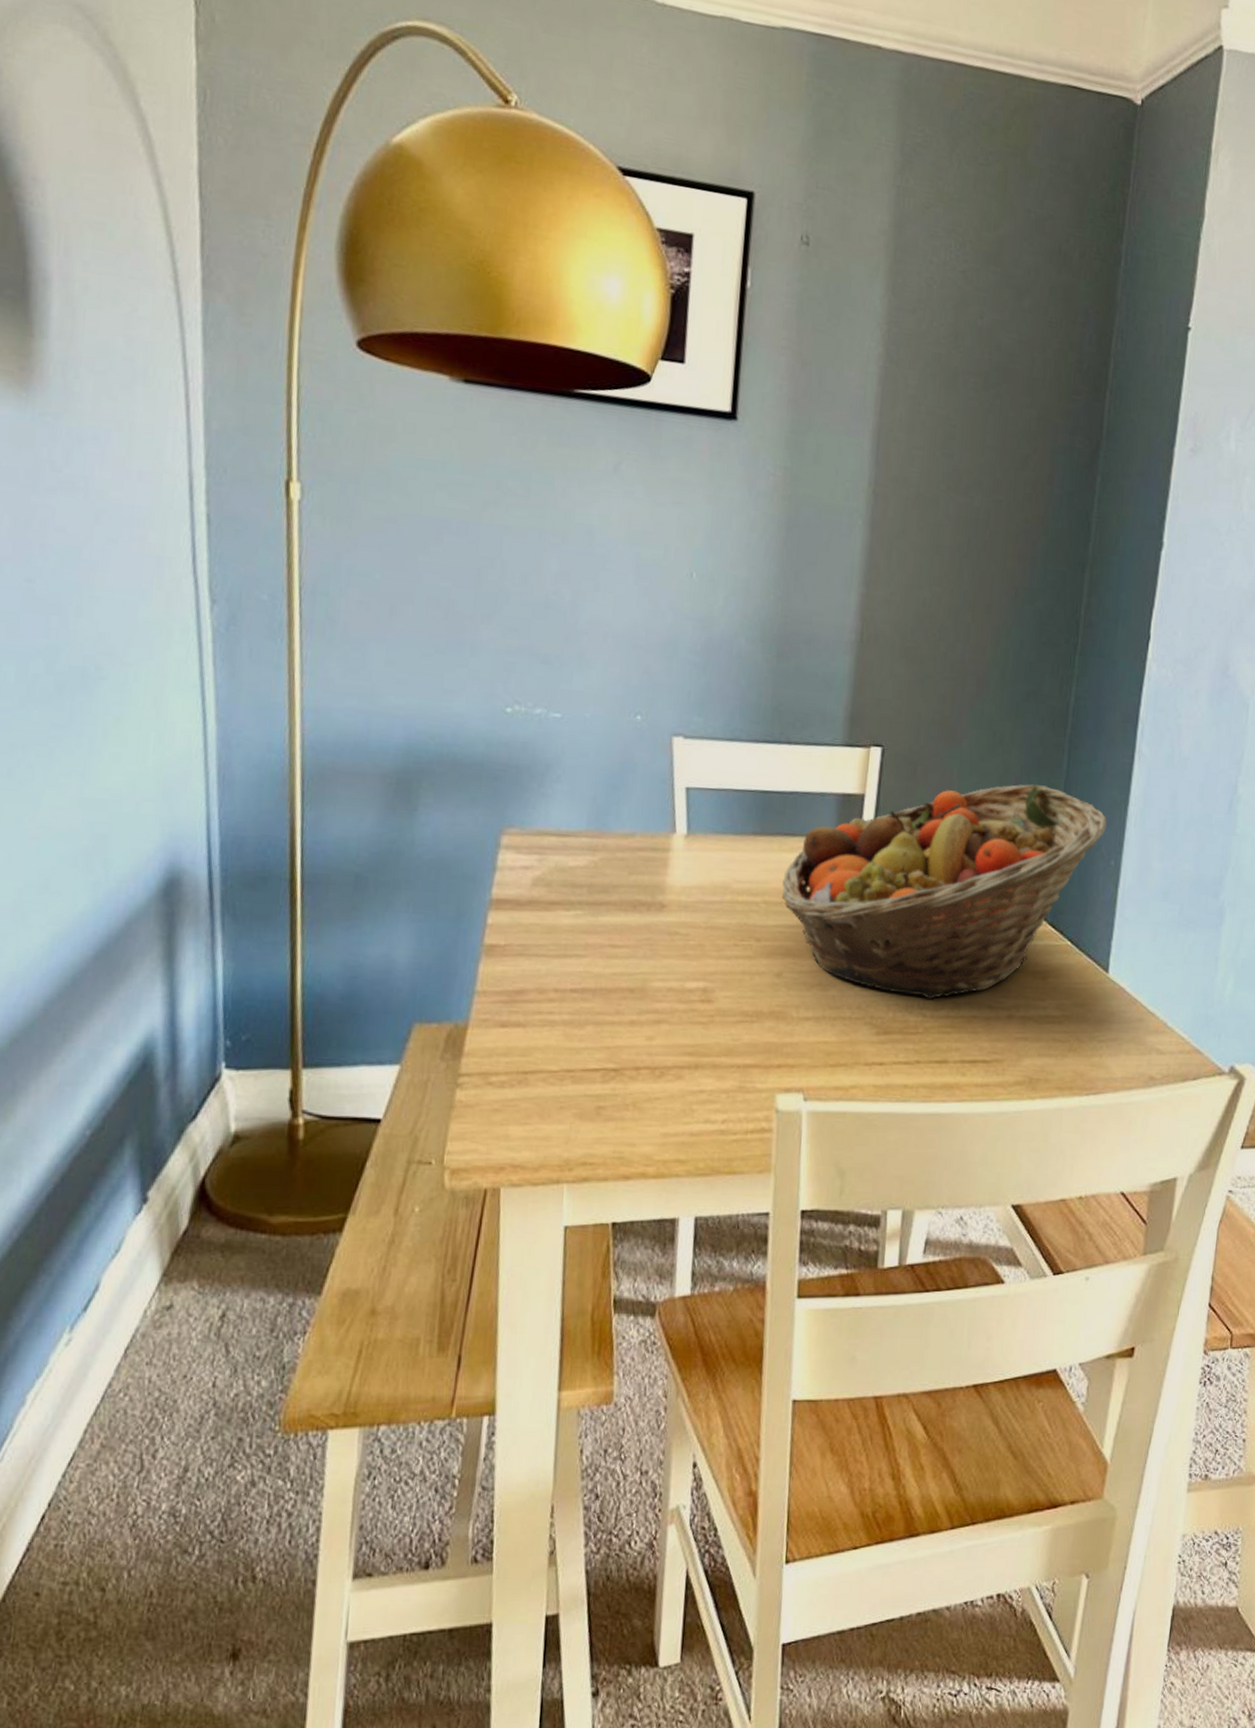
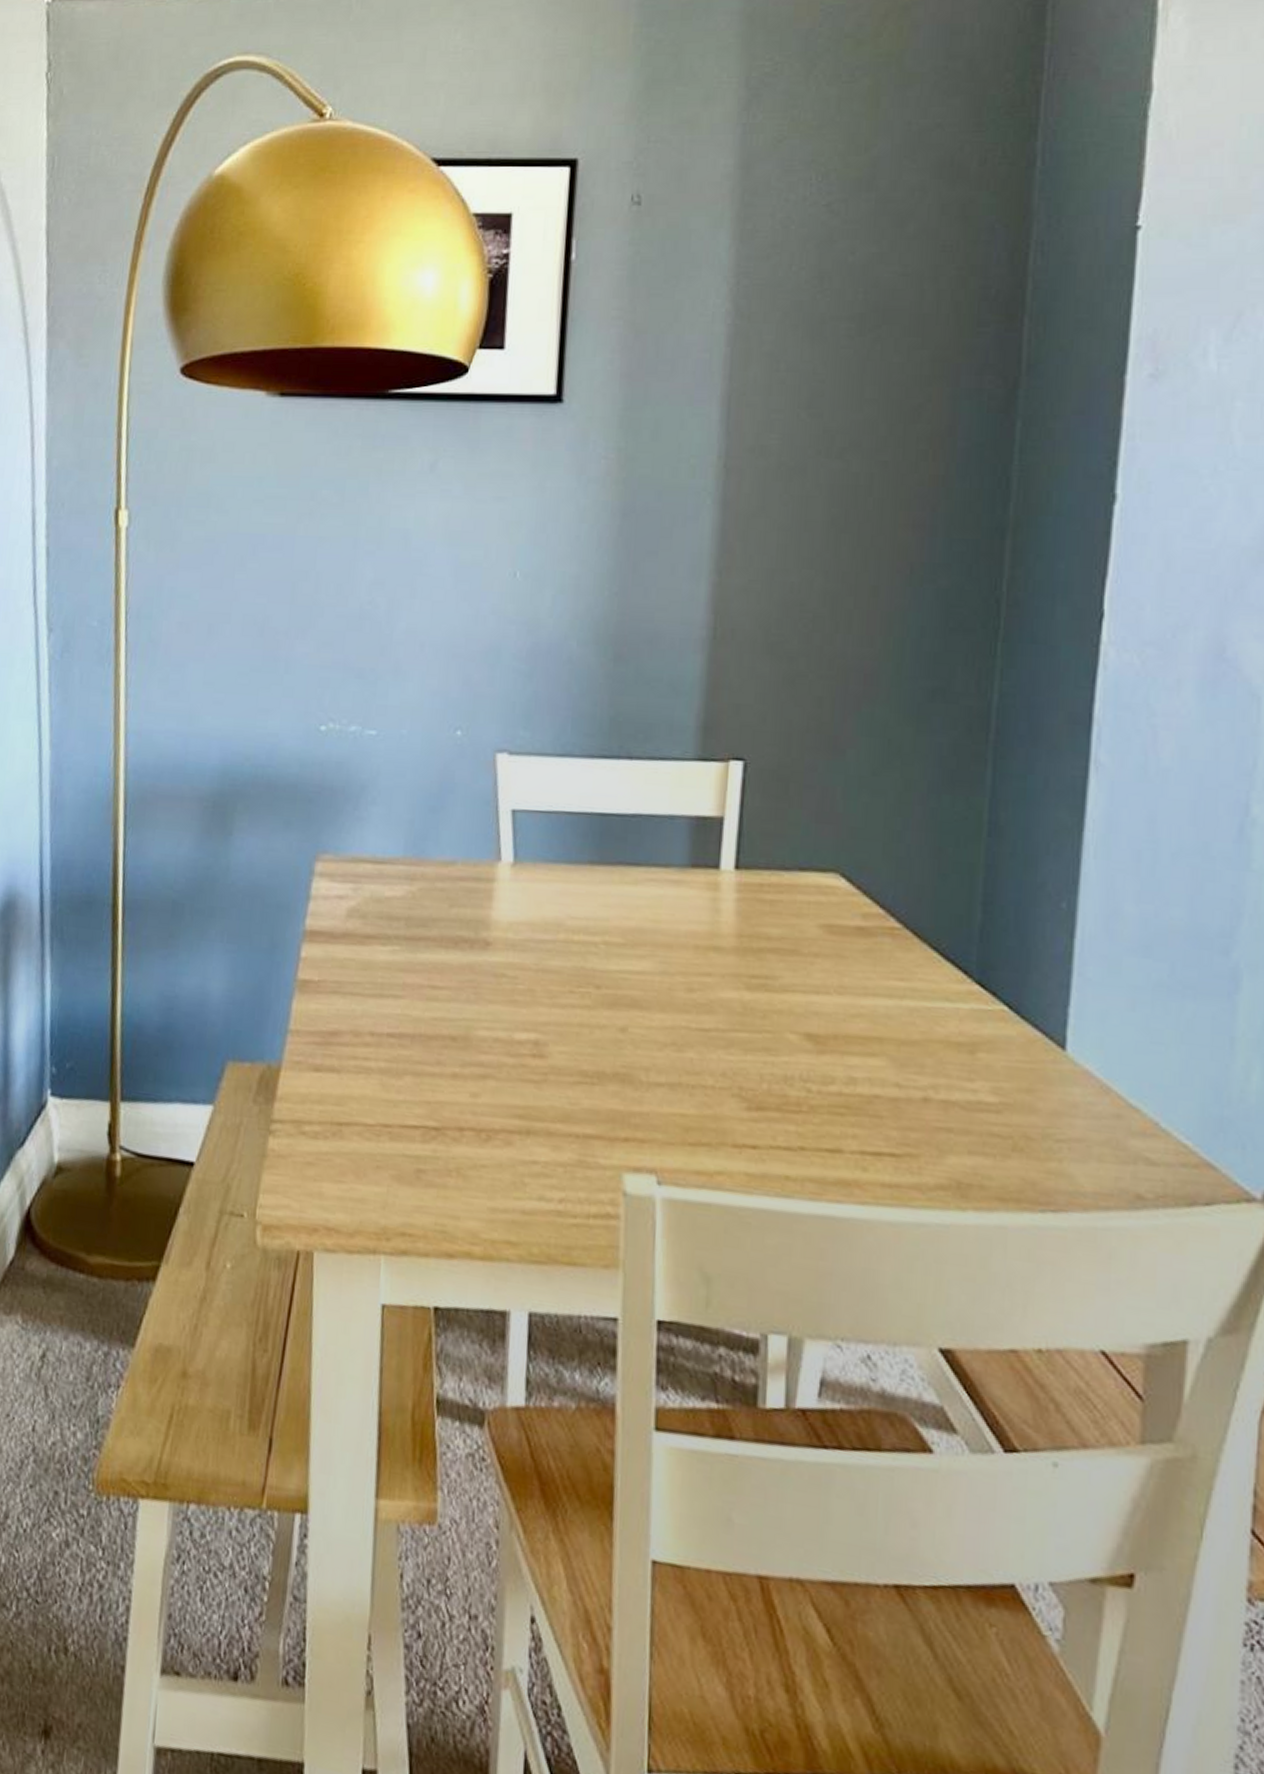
fruit basket: present [781,783,1107,1000] -> none [624,803,1053,1071]

